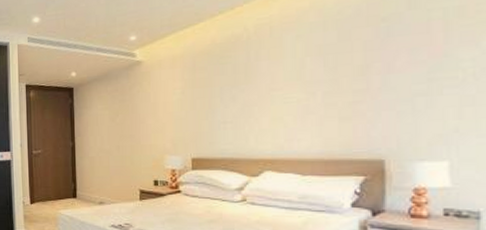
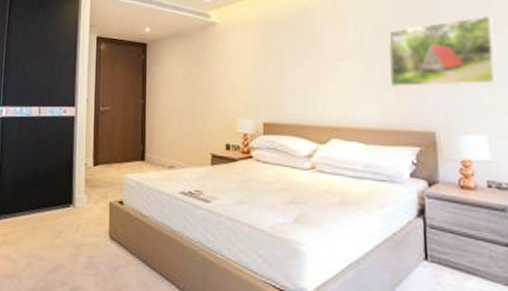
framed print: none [332,25,467,115] -> present [388,16,496,88]

